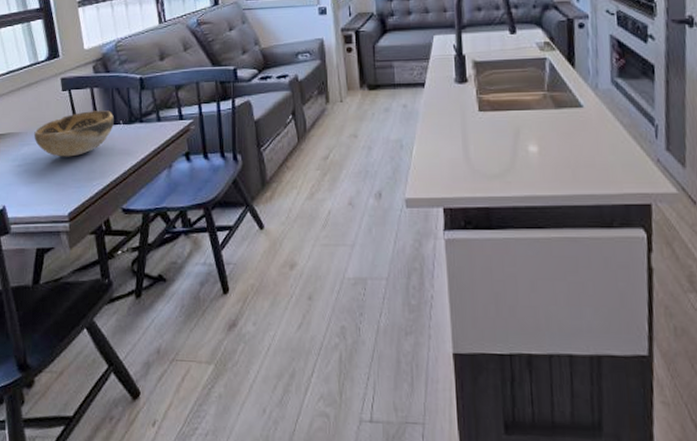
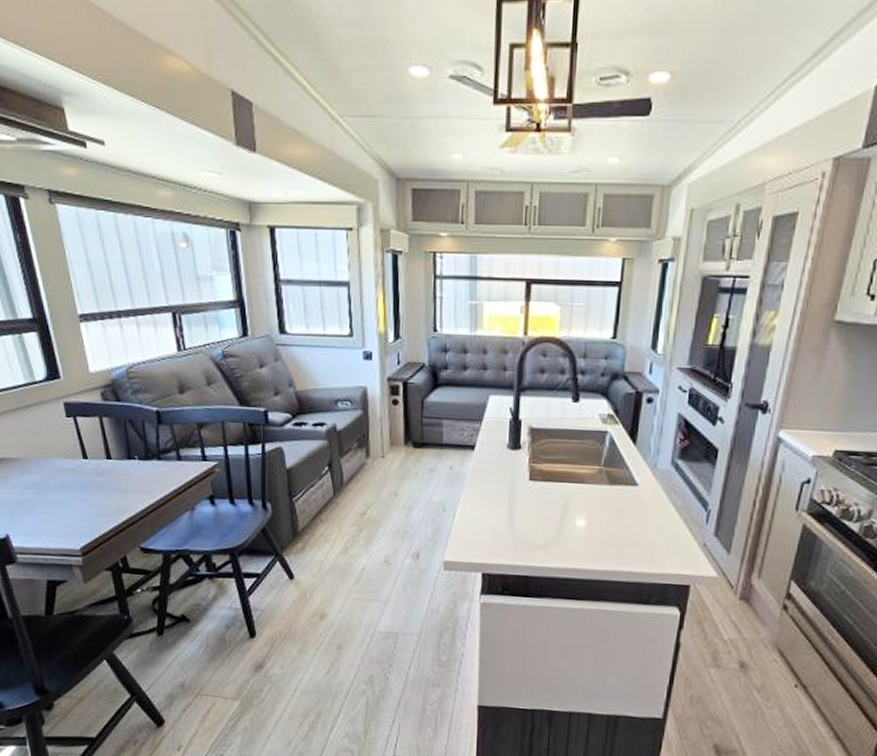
decorative bowl: present [34,110,115,157] -> none [36,442,129,490]

